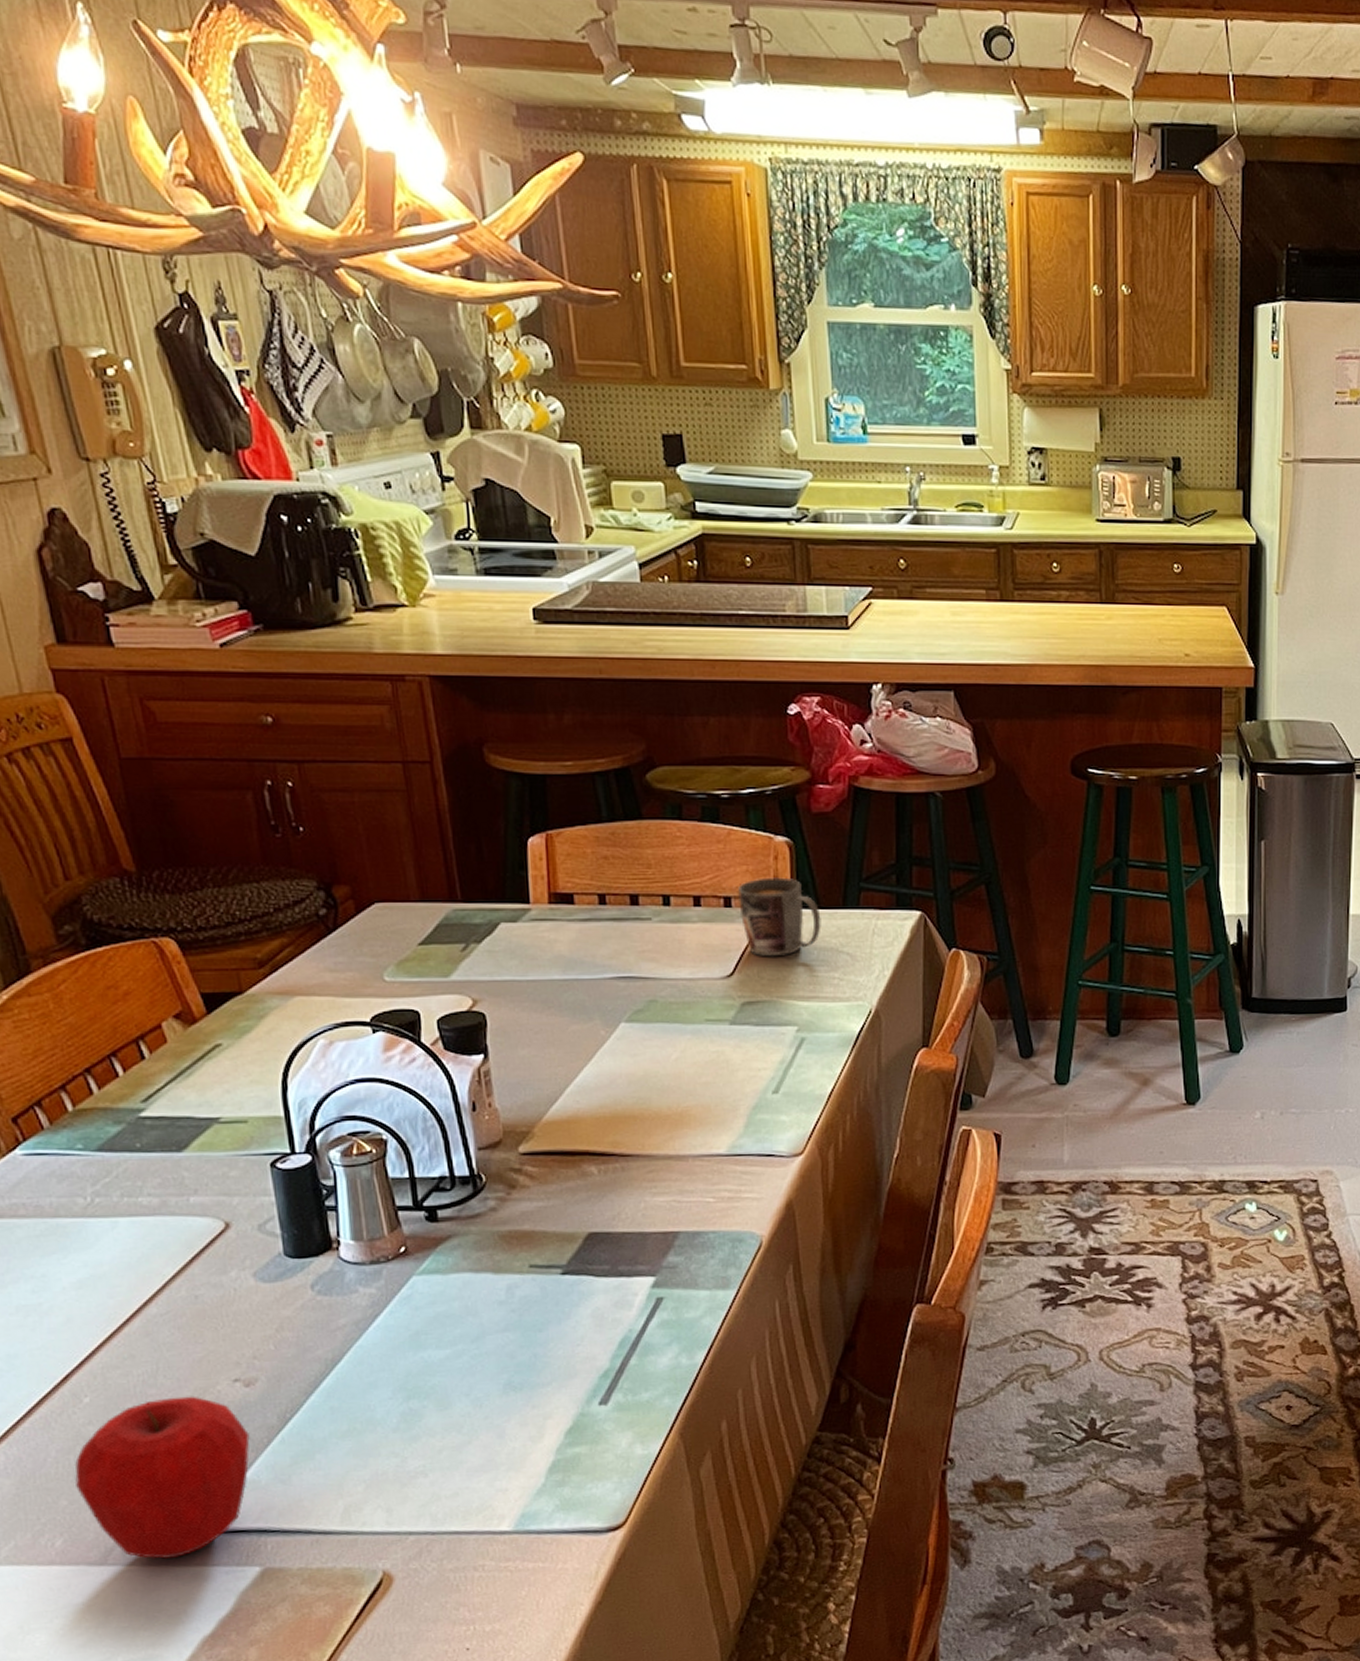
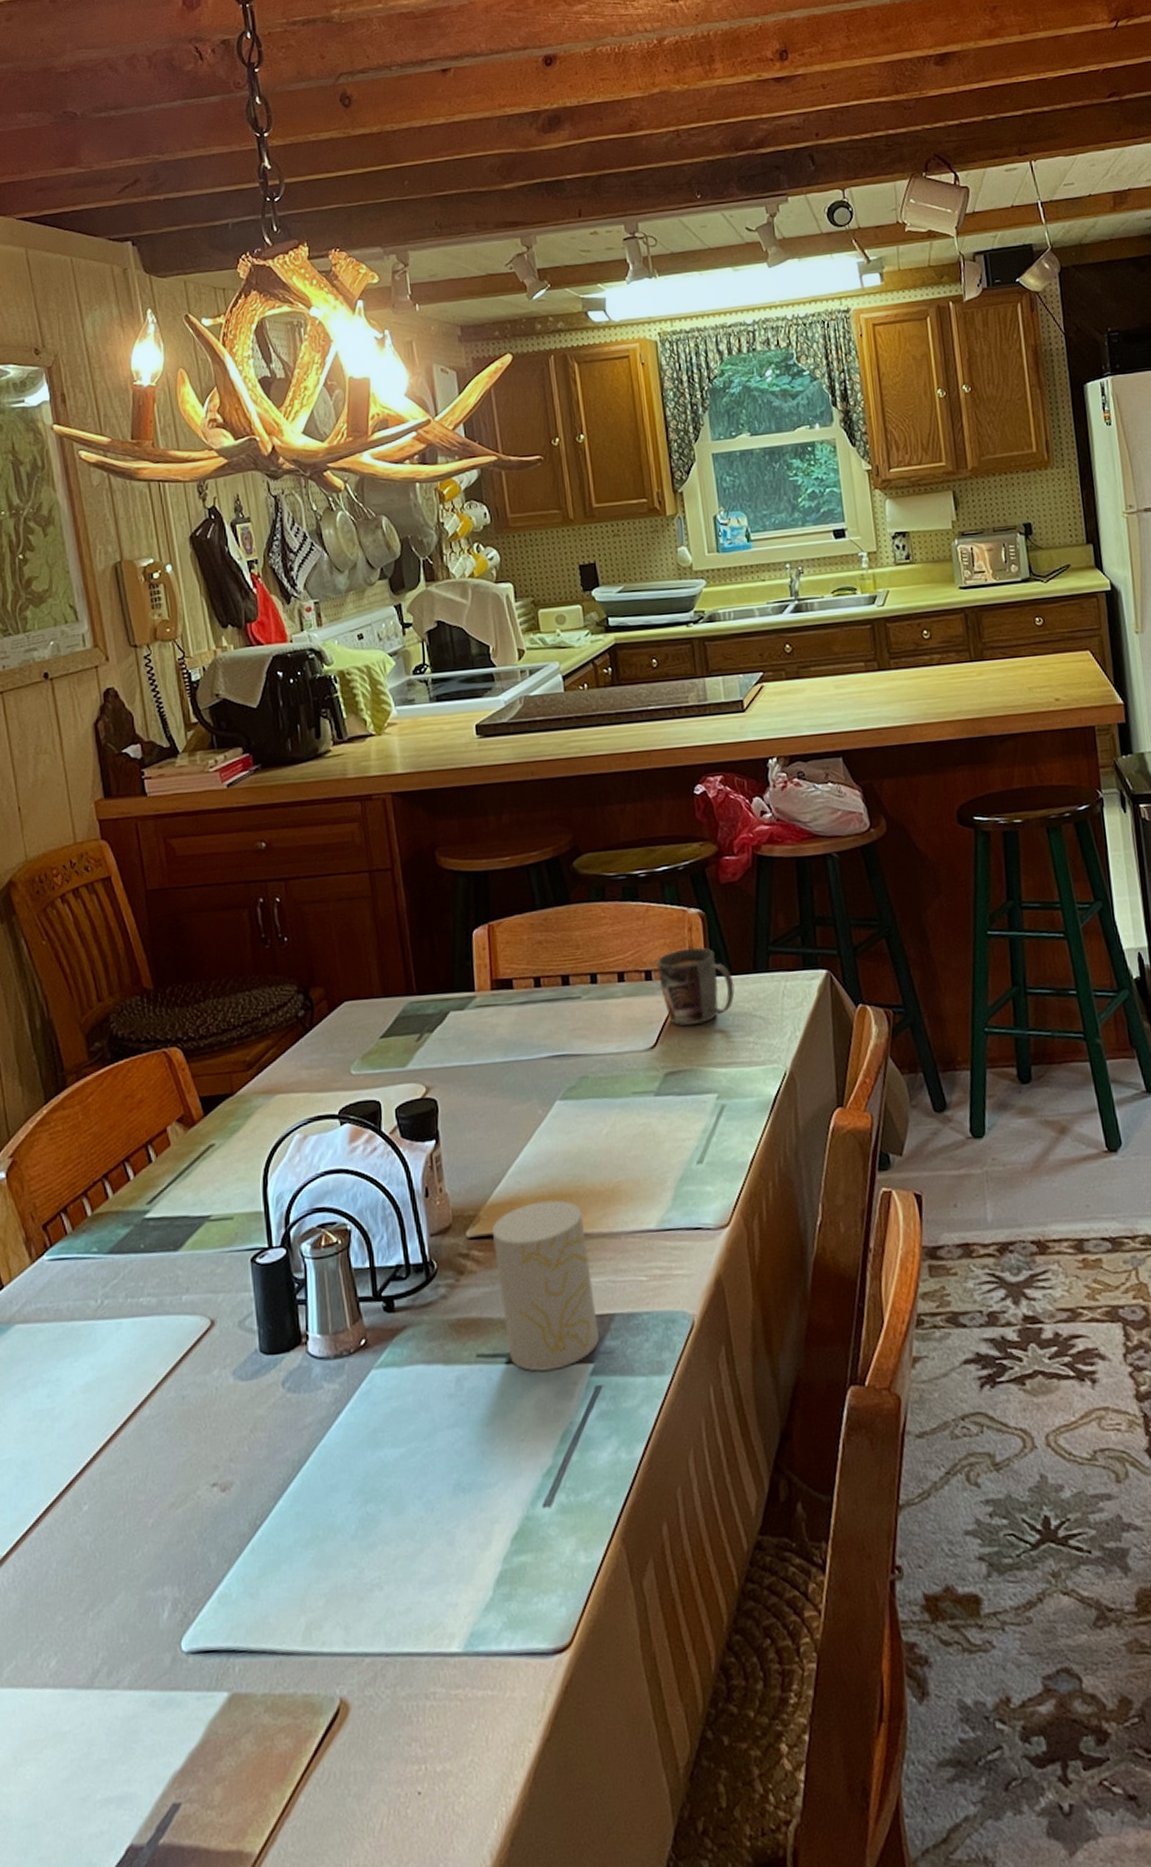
apple: present [74,1396,250,1559] -> none [70,1502,224,1682]
cup: none [547,1121,662,1283] -> present [491,1200,599,1372]

